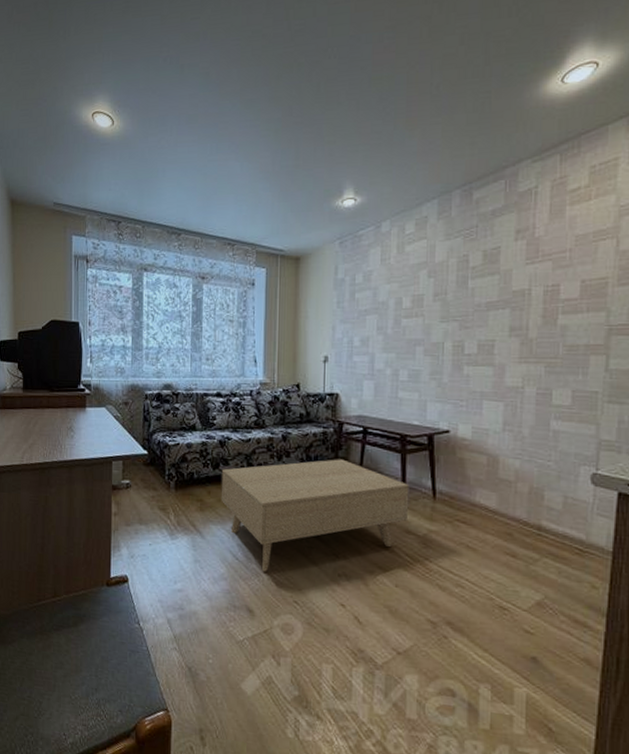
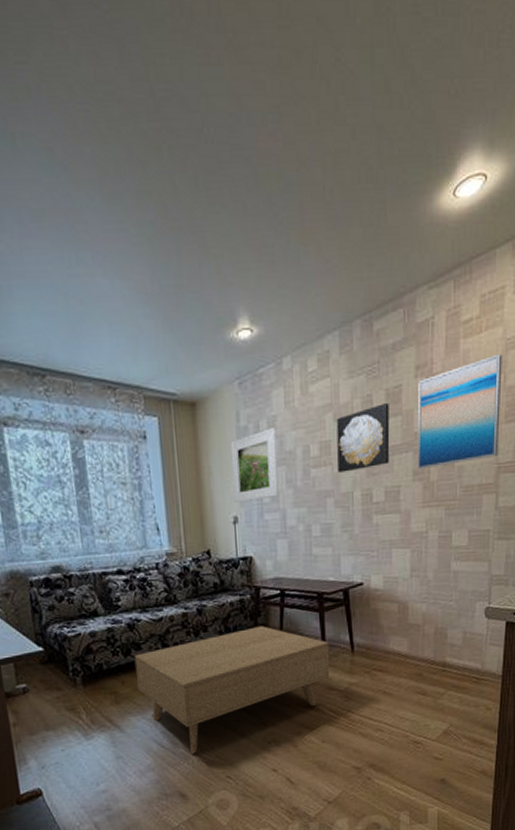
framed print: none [326,281,371,344] -> present [230,428,279,503]
wall art: none [429,263,486,324] -> present [336,403,390,473]
wall art: none [515,220,615,326] -> present [417,354,502,470]

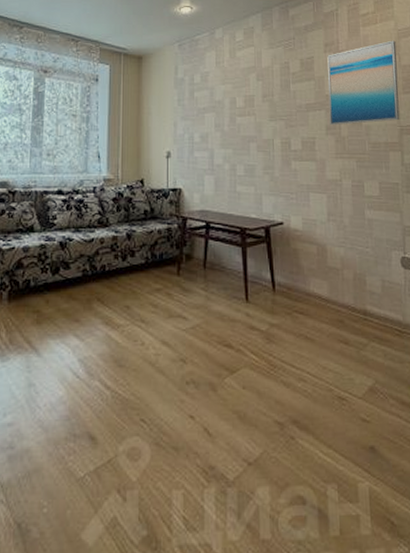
coffee table: present [134,626,330,754] -> none [61,256,252,389]
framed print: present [230,428,279,503] -> none [168,81,208,140]
wall art: present [336,403,390,473] -> none [259,70,305,122]

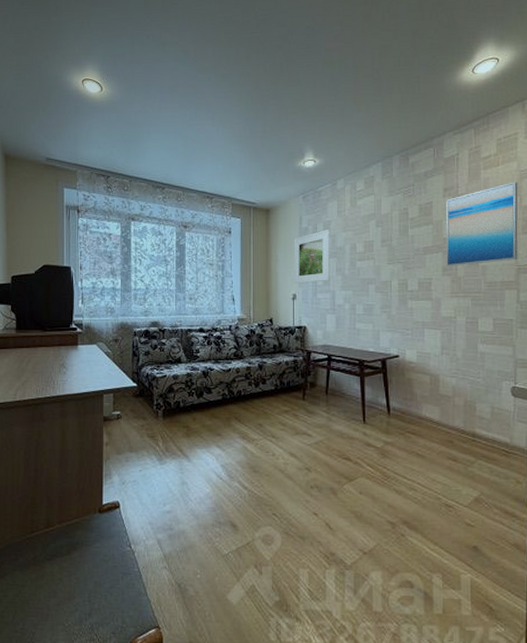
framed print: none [168,81,208,140] -> present [294,230,331,284]

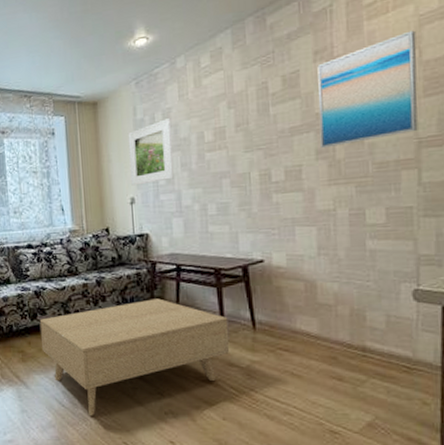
coffee table: none [205,384,368,489] -> present [39,298,230,416]

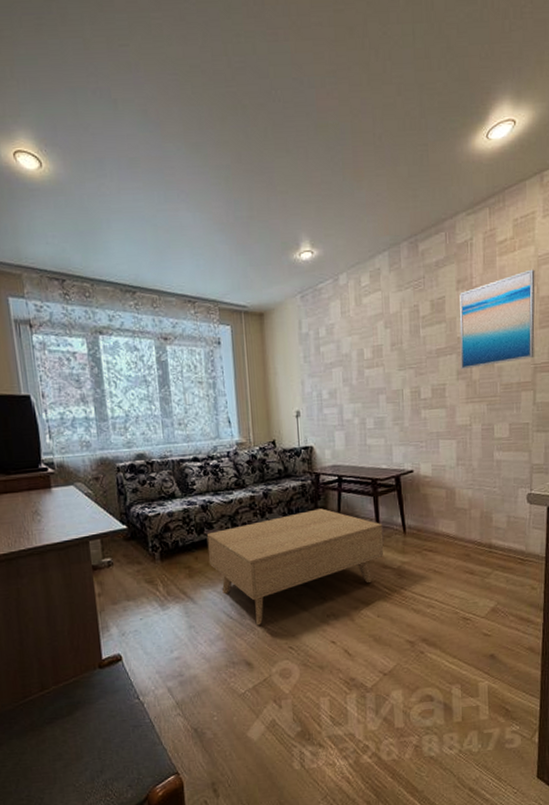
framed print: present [128,118,174,186] -> none [293,334,336,399]

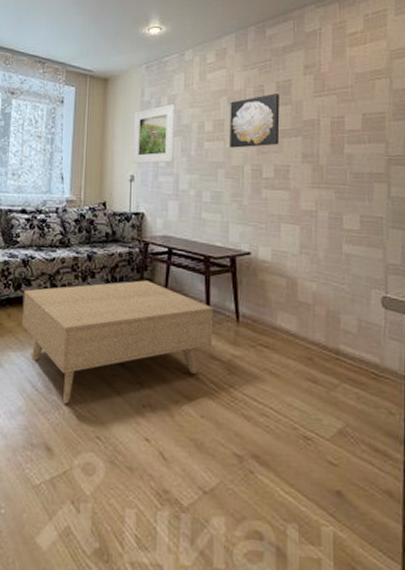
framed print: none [293,334,336,399] -> present [132,104,176,164]
wall art: none [387,312,436,373] -> present [230,94,280,148]
wall art: present [459,269,536,370] -> none [306,62,389,154]

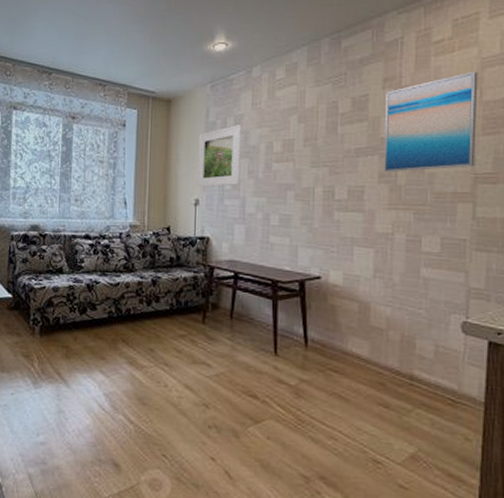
coffee table: present [22,280,213,404] -> none [88,304,281,424]
wall art: present [230,94,280,148] -> none [300,110,355,169]
wall art: none [306,62,389,154] -> present [384,71,478,173]

